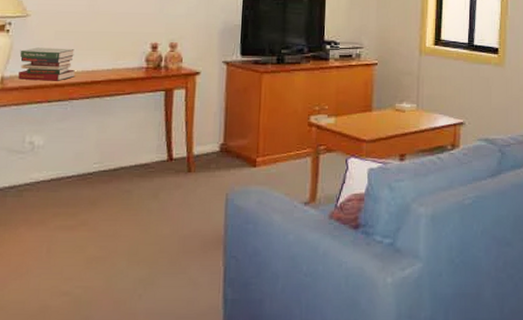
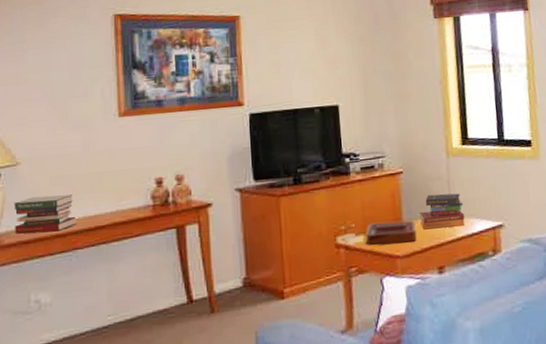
decorative tray: none [337,107,384,129] -> present [366,220,417,246]
books: none [388,87,430,119] -> present [420,193,465,230]

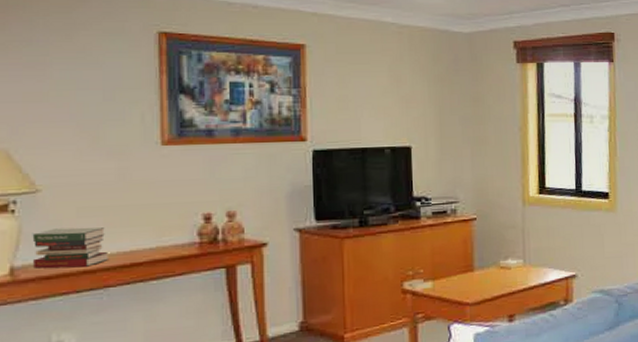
decorative tray: present [366,220,417,246] -> none [435,268,488,292]
books: present [420,193,465,230] -> none [492,242,538,278]

